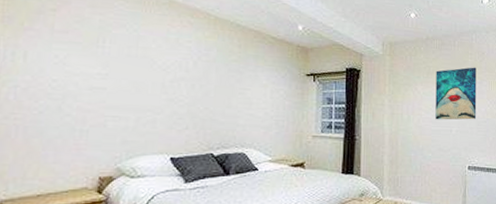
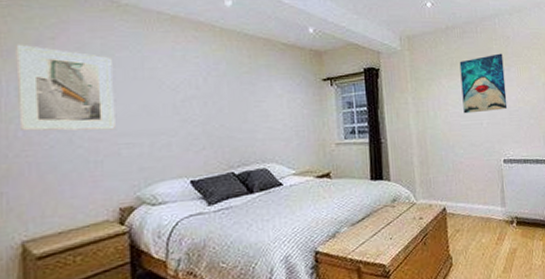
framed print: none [11,12,108,102] -> present [16,44,115,132]

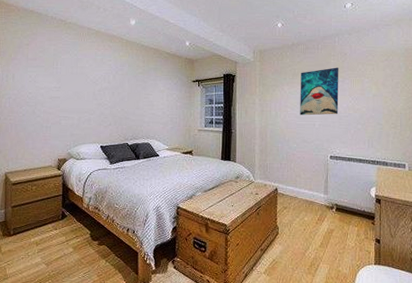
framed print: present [16,44,115,132] -> none [7,47,60,107]

